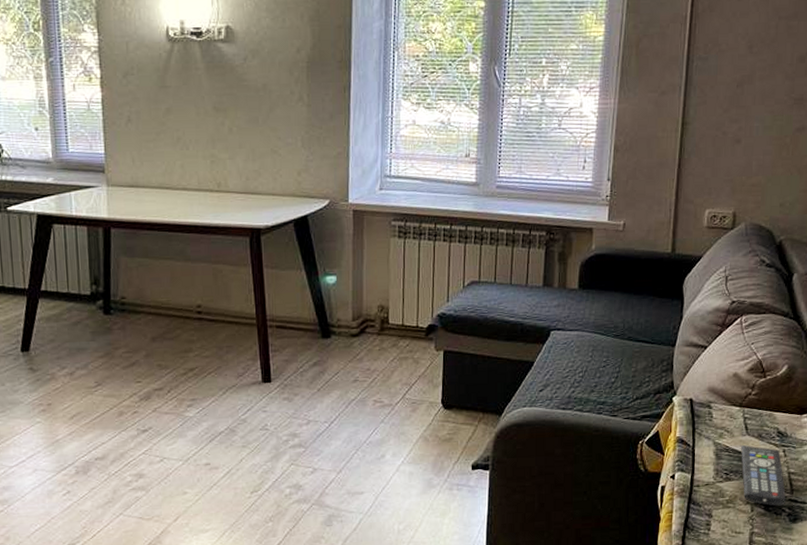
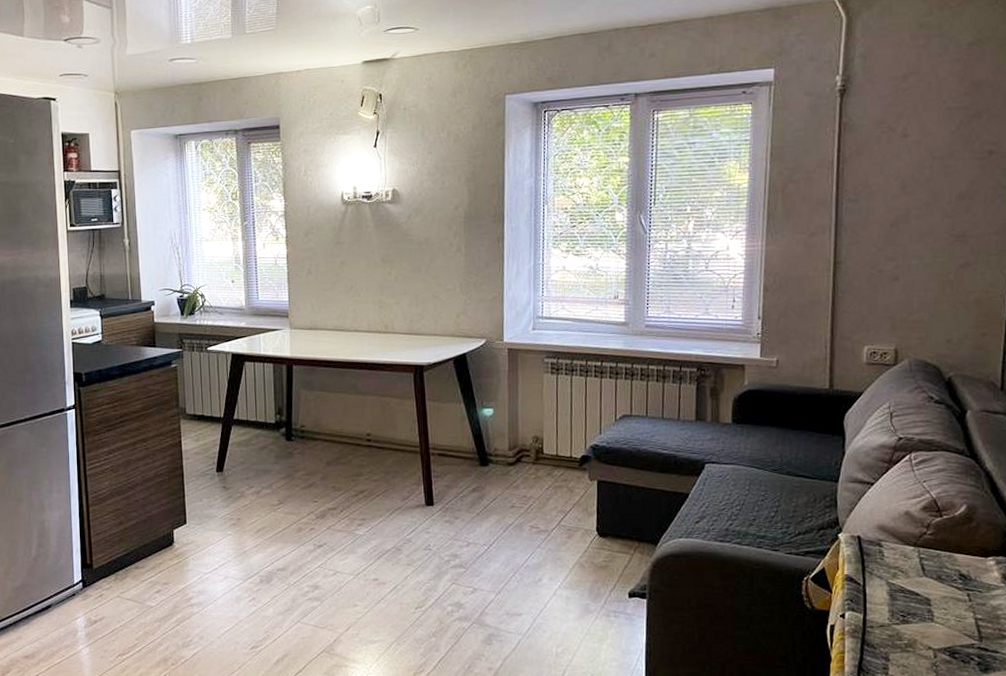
remote control: present [741,445,787,506] -> none [918,587,975,653]

